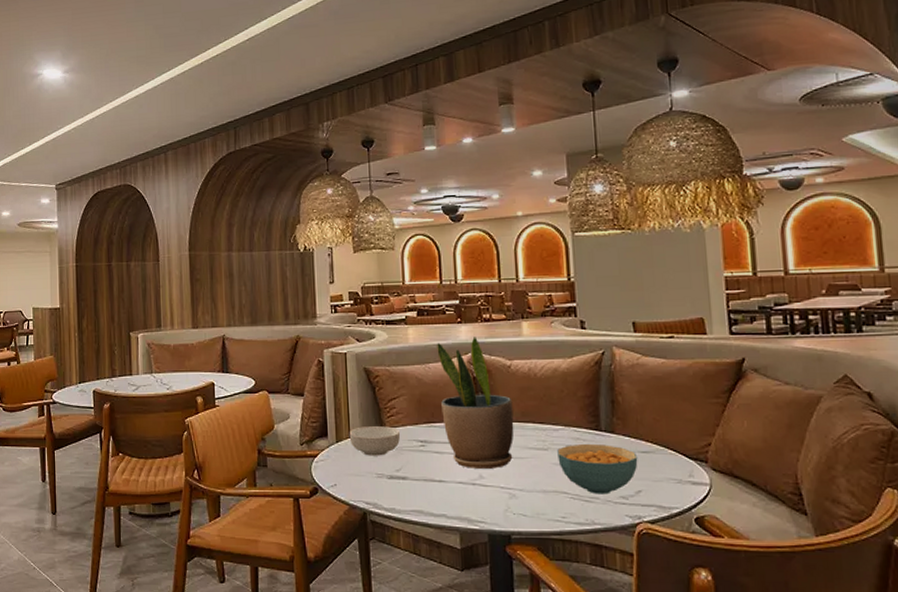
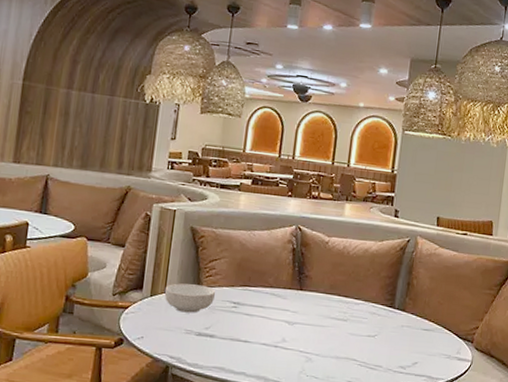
potted plant: present [437,337,514,468] -> none [258,211,325,334]
cereal bowl: present [557,443,638,495] -> none [354,318,420,364]

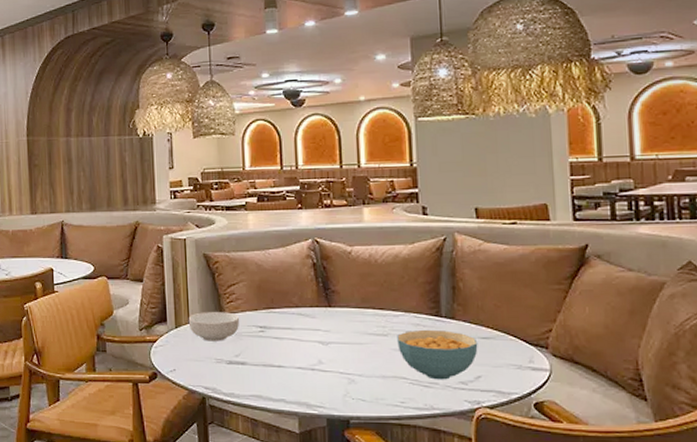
cereal bowl: none [354,318,420,364] -> present [397,329,478,380]

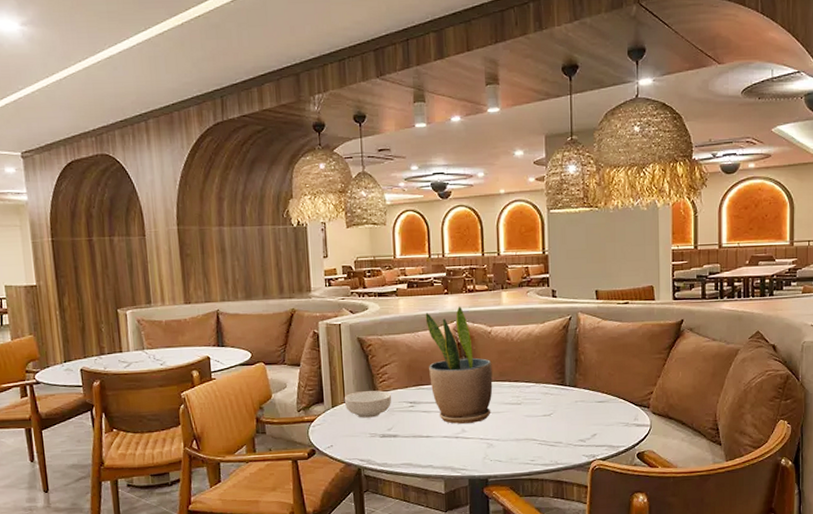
potted plant: none [277,223,354,354] -> present [425,306,493,424]
cereal bowl: present [397,329,478,380] -> none [529,397,595,440]

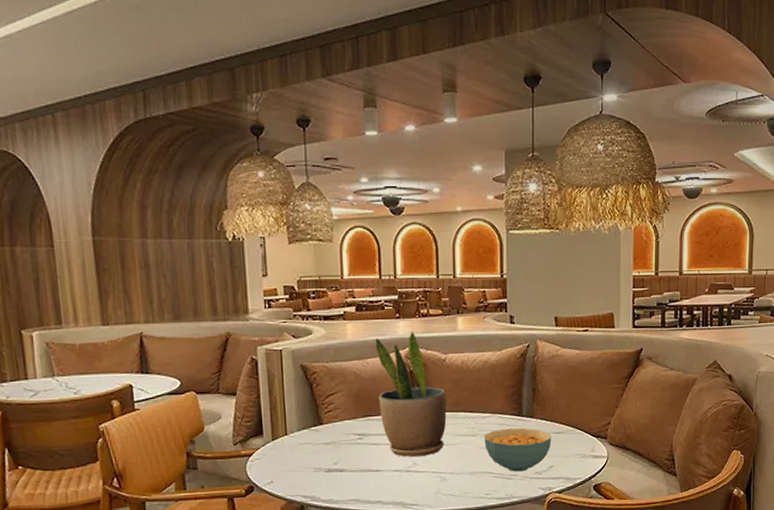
cereal bowl: present [344,390,391,418] -> none [285,422,338,452]
cereal bowl: none [529,397,595,440] -> present [484,428,552,472]

